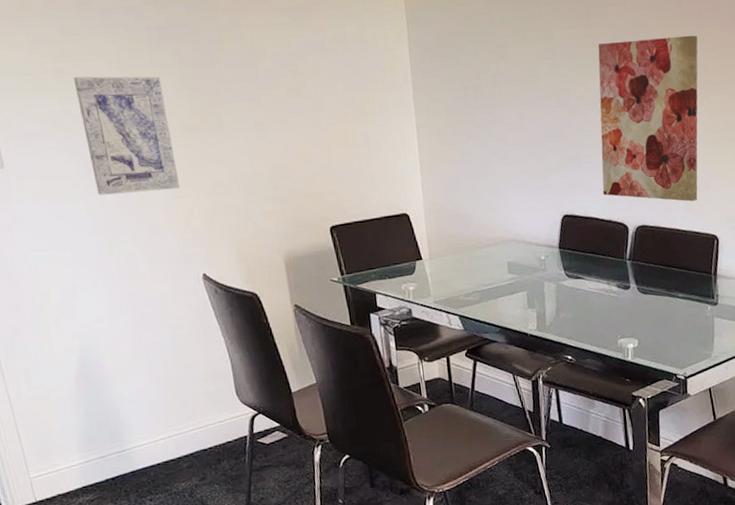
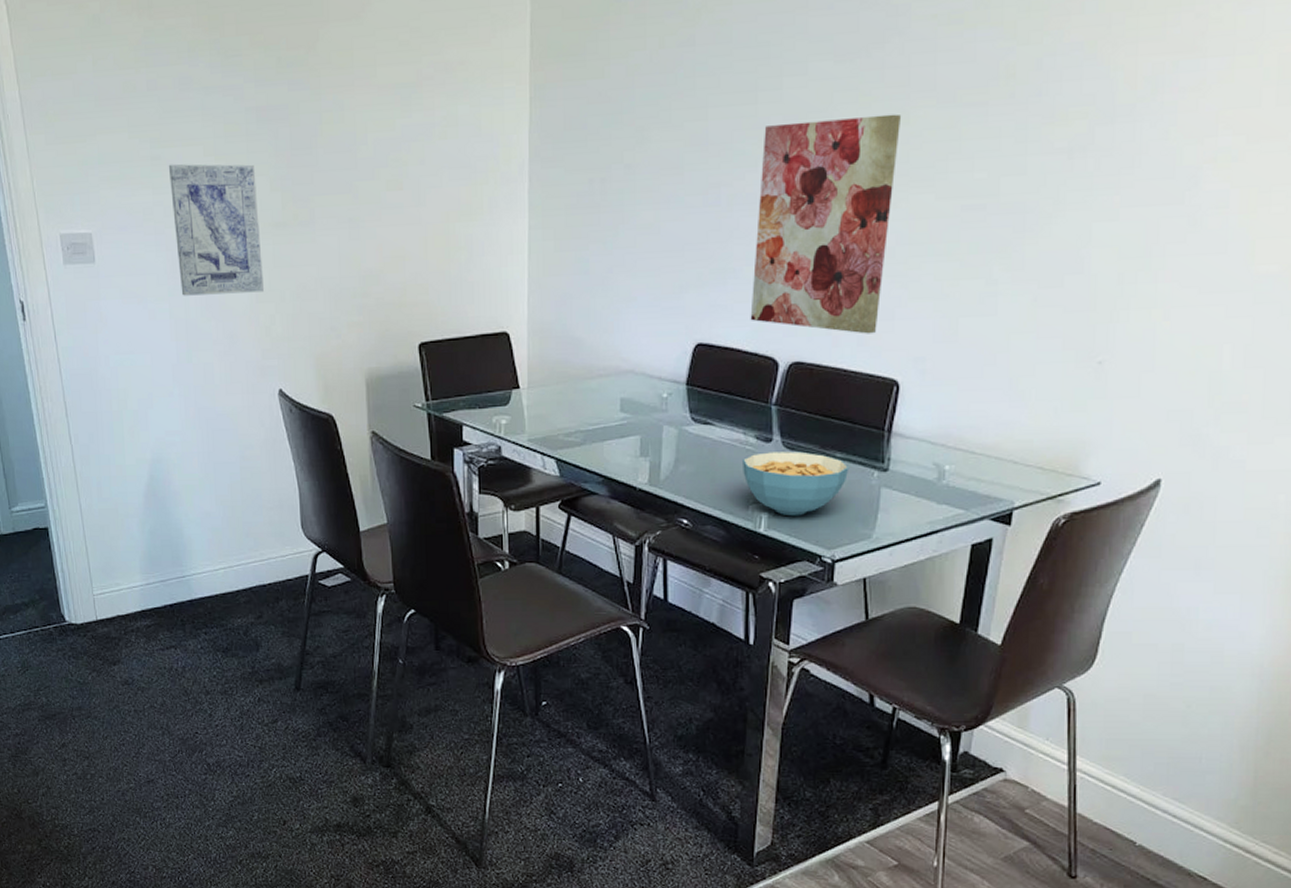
cereal bowl: none [609,295,690,346] -> present [743,451,849,517]

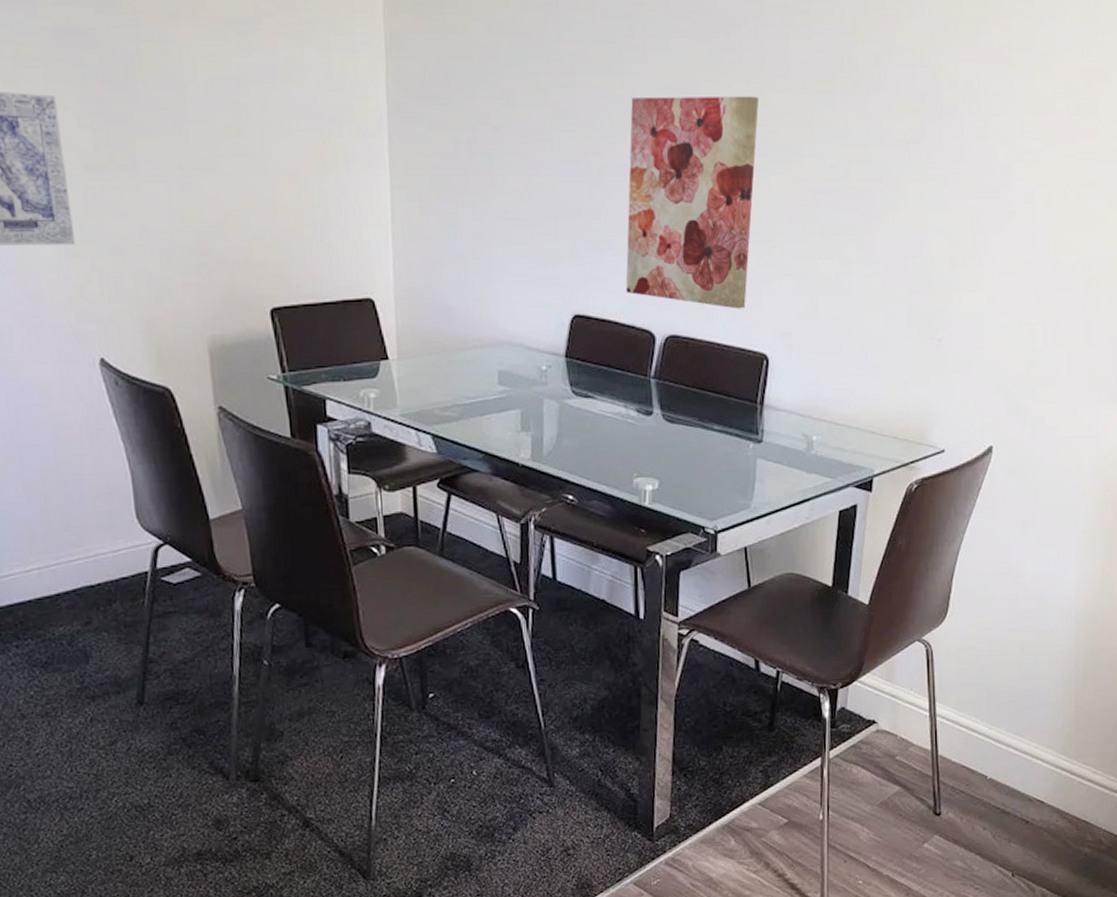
cereal bowl: present [743,451,849,517] -> none [625,424,727,489]

